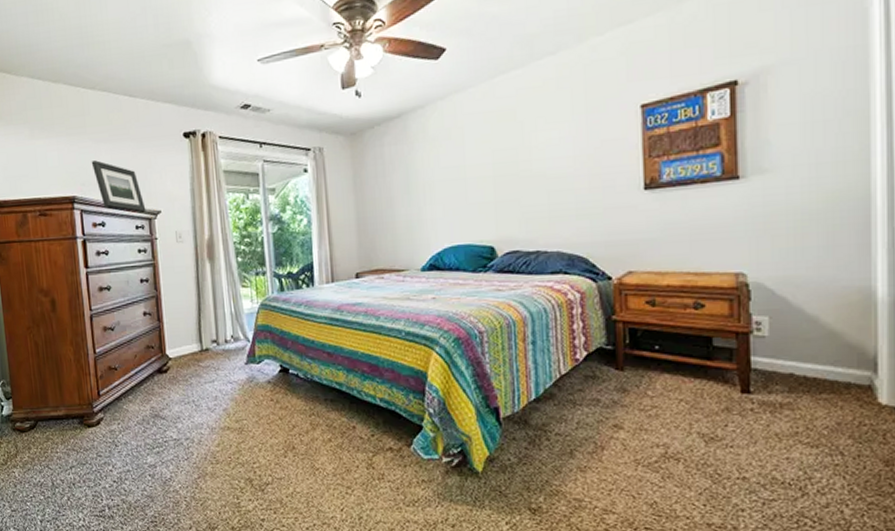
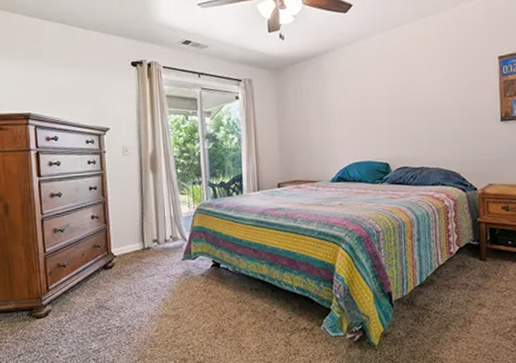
picture frame: present [91,160,146,213] -> none [46,82,96,130]

